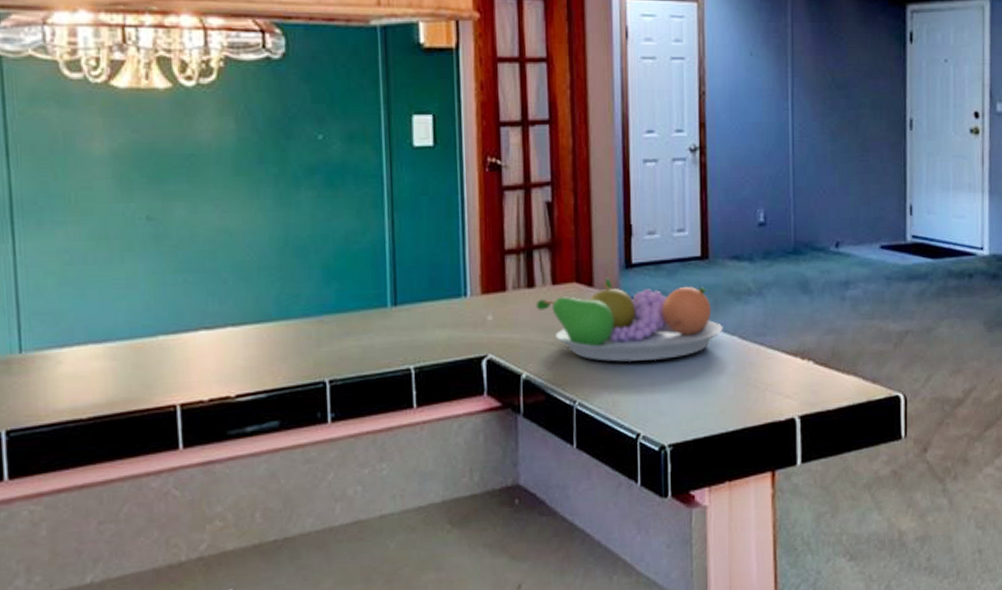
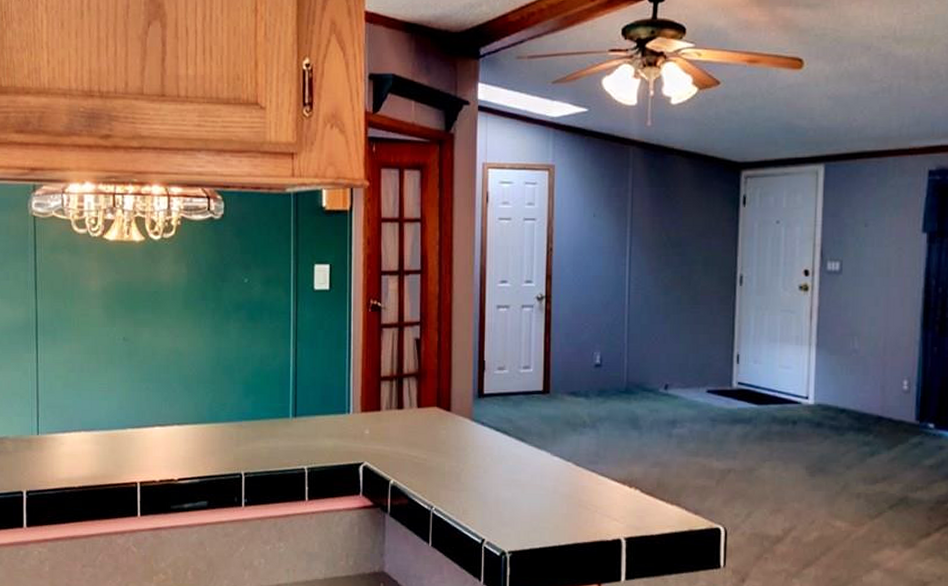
fruit bowl: present [536,277,723,362] -> none [404,404,560,479]

